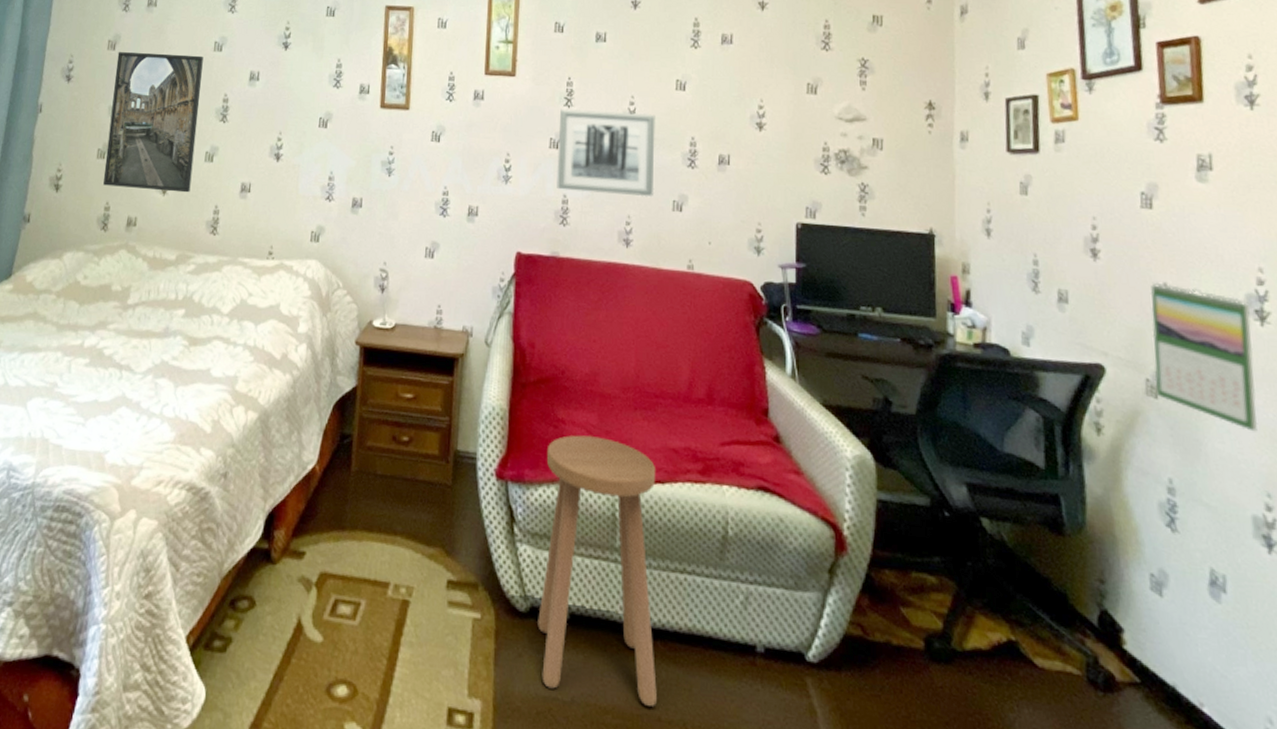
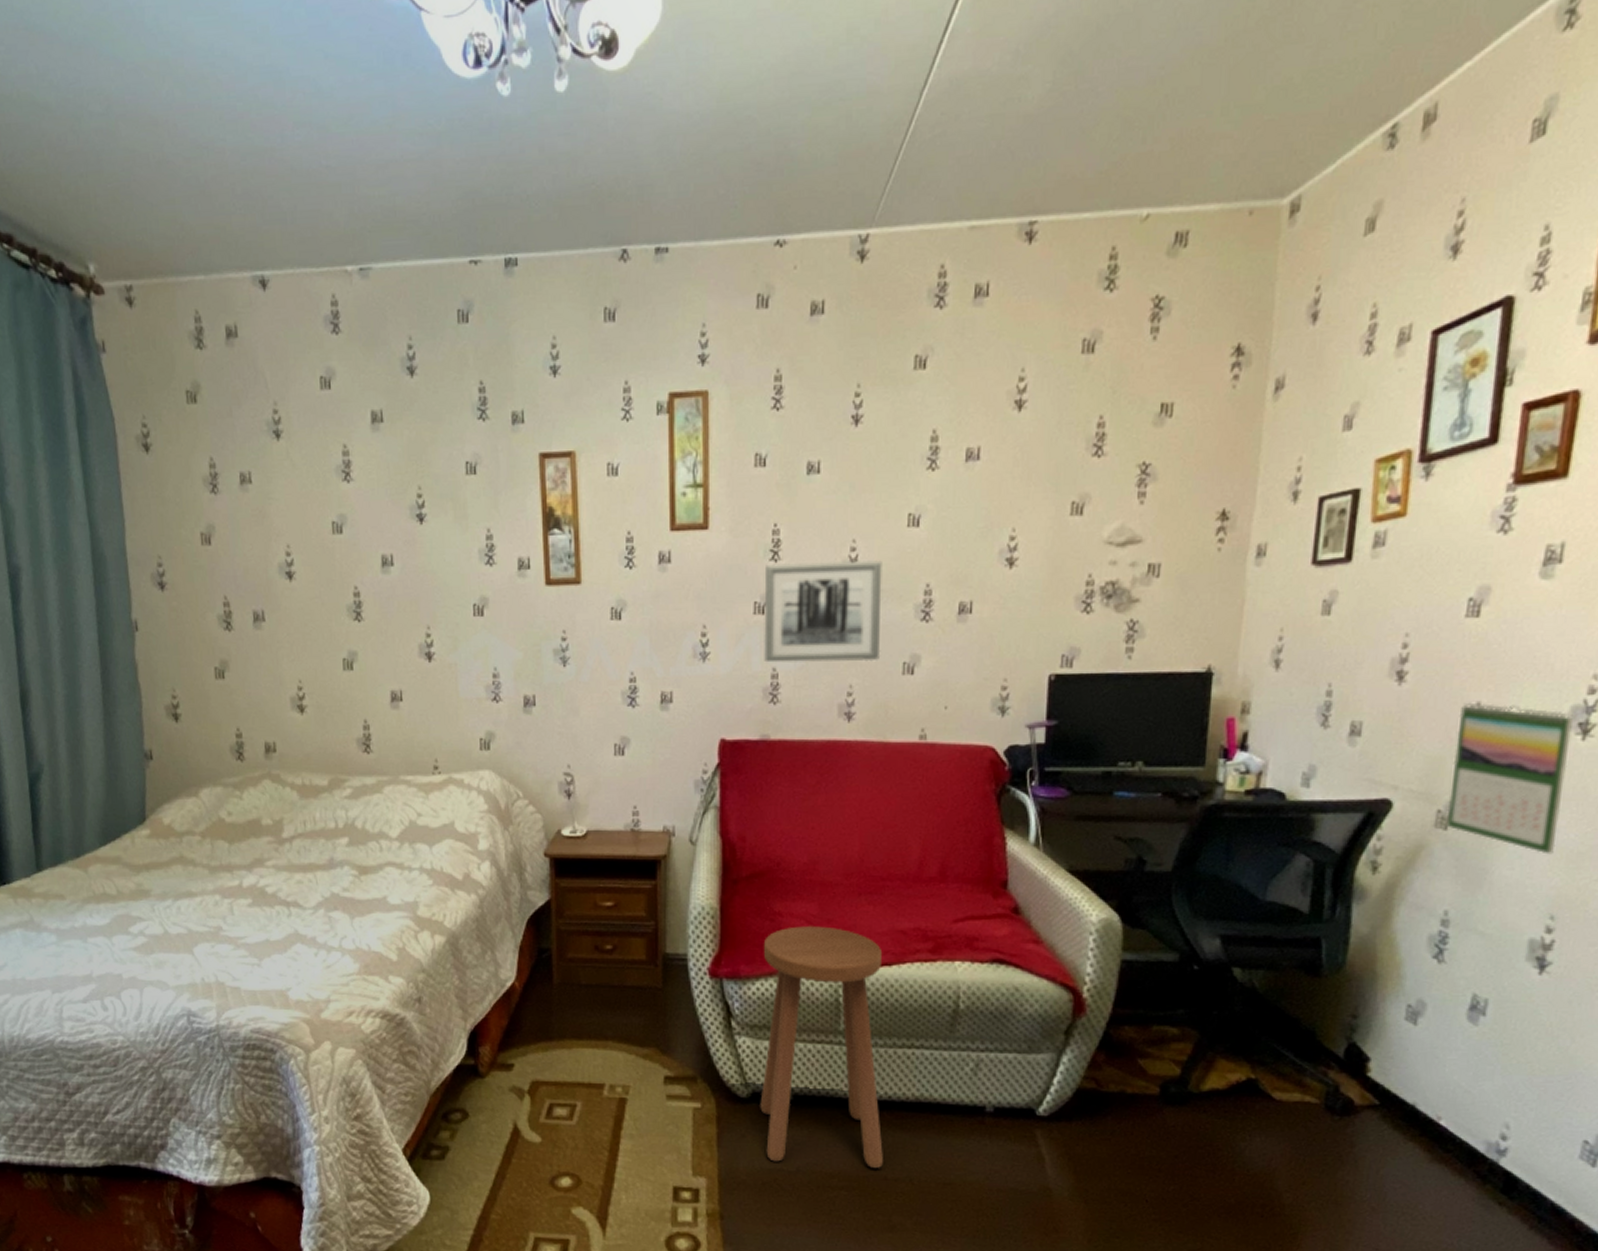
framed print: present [103,52,203,193] -> none [215,541,332,710]

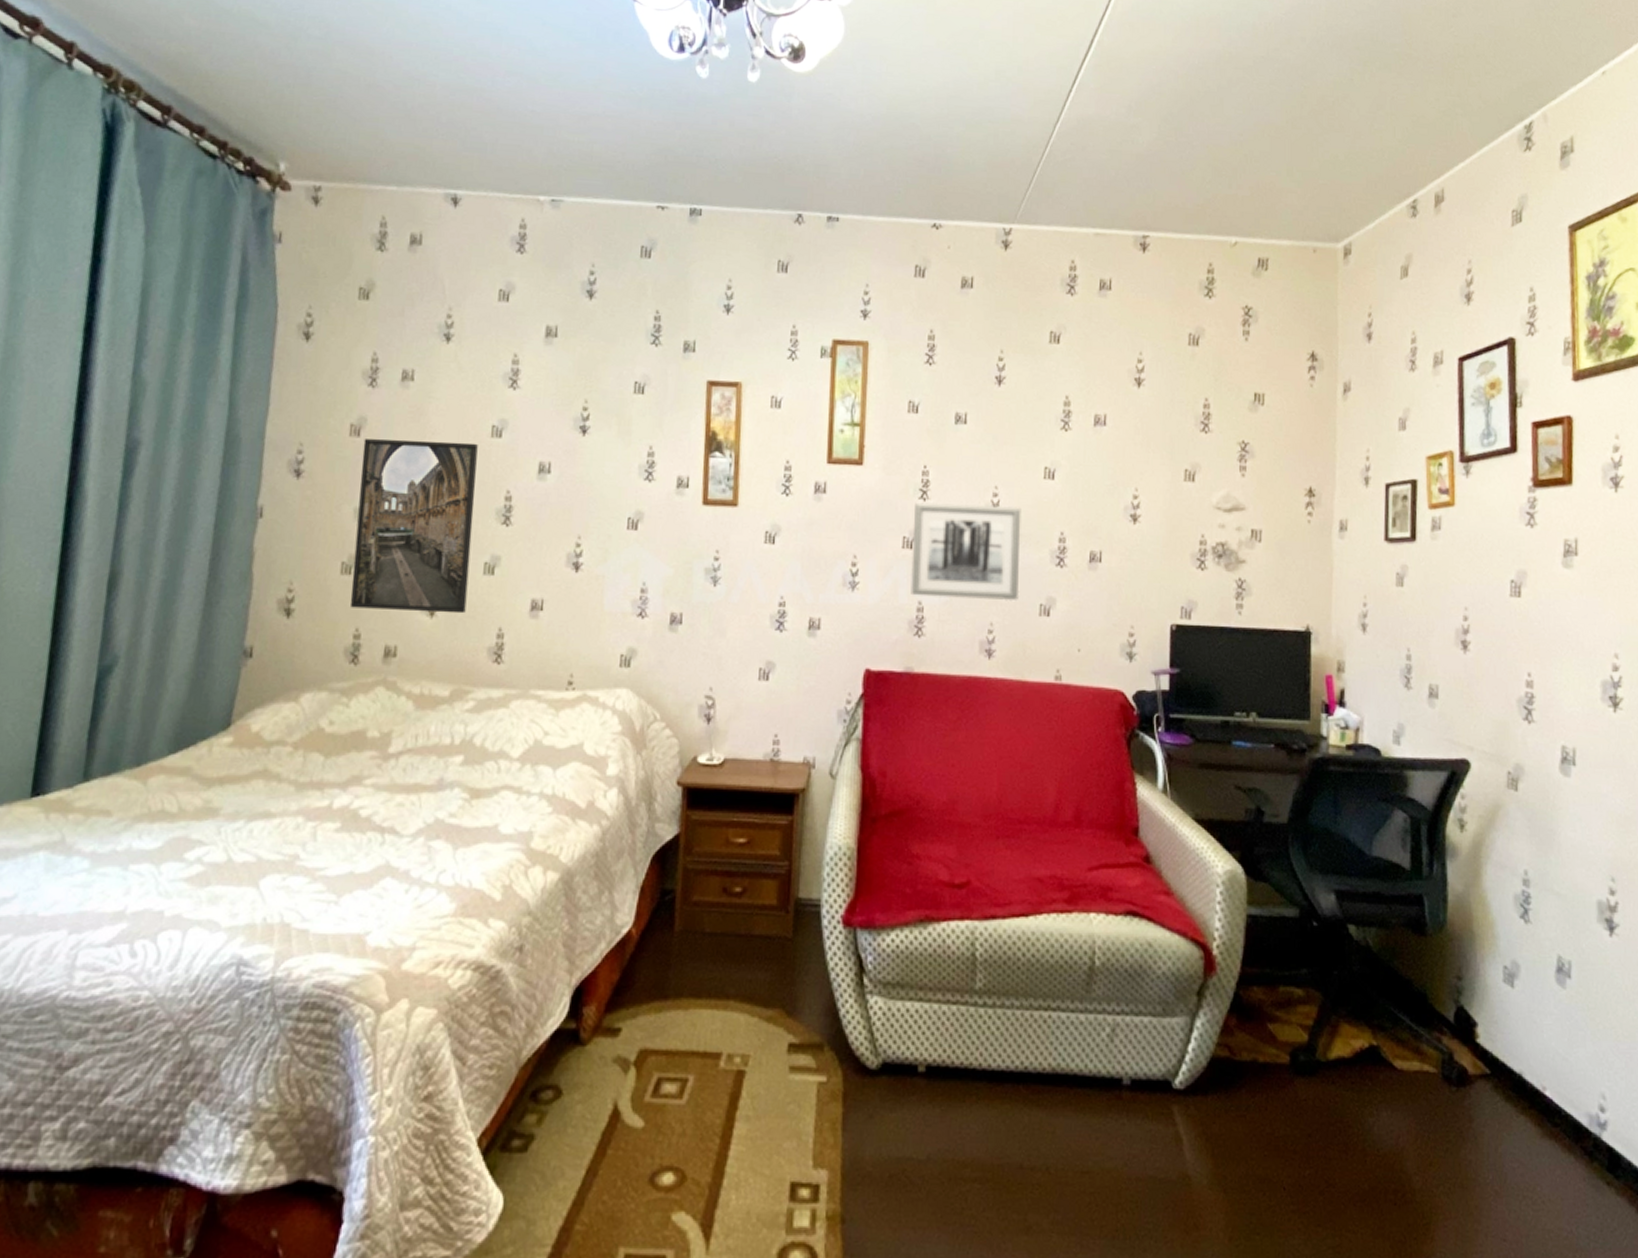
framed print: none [215,541,332,710] -> present [350,439,478,614]
stool: present [760,926,883,1168] -> none [890,871,1019,1154]
calendar: present [1447,702,1573,855] -> none [1515,672,1607,818]

